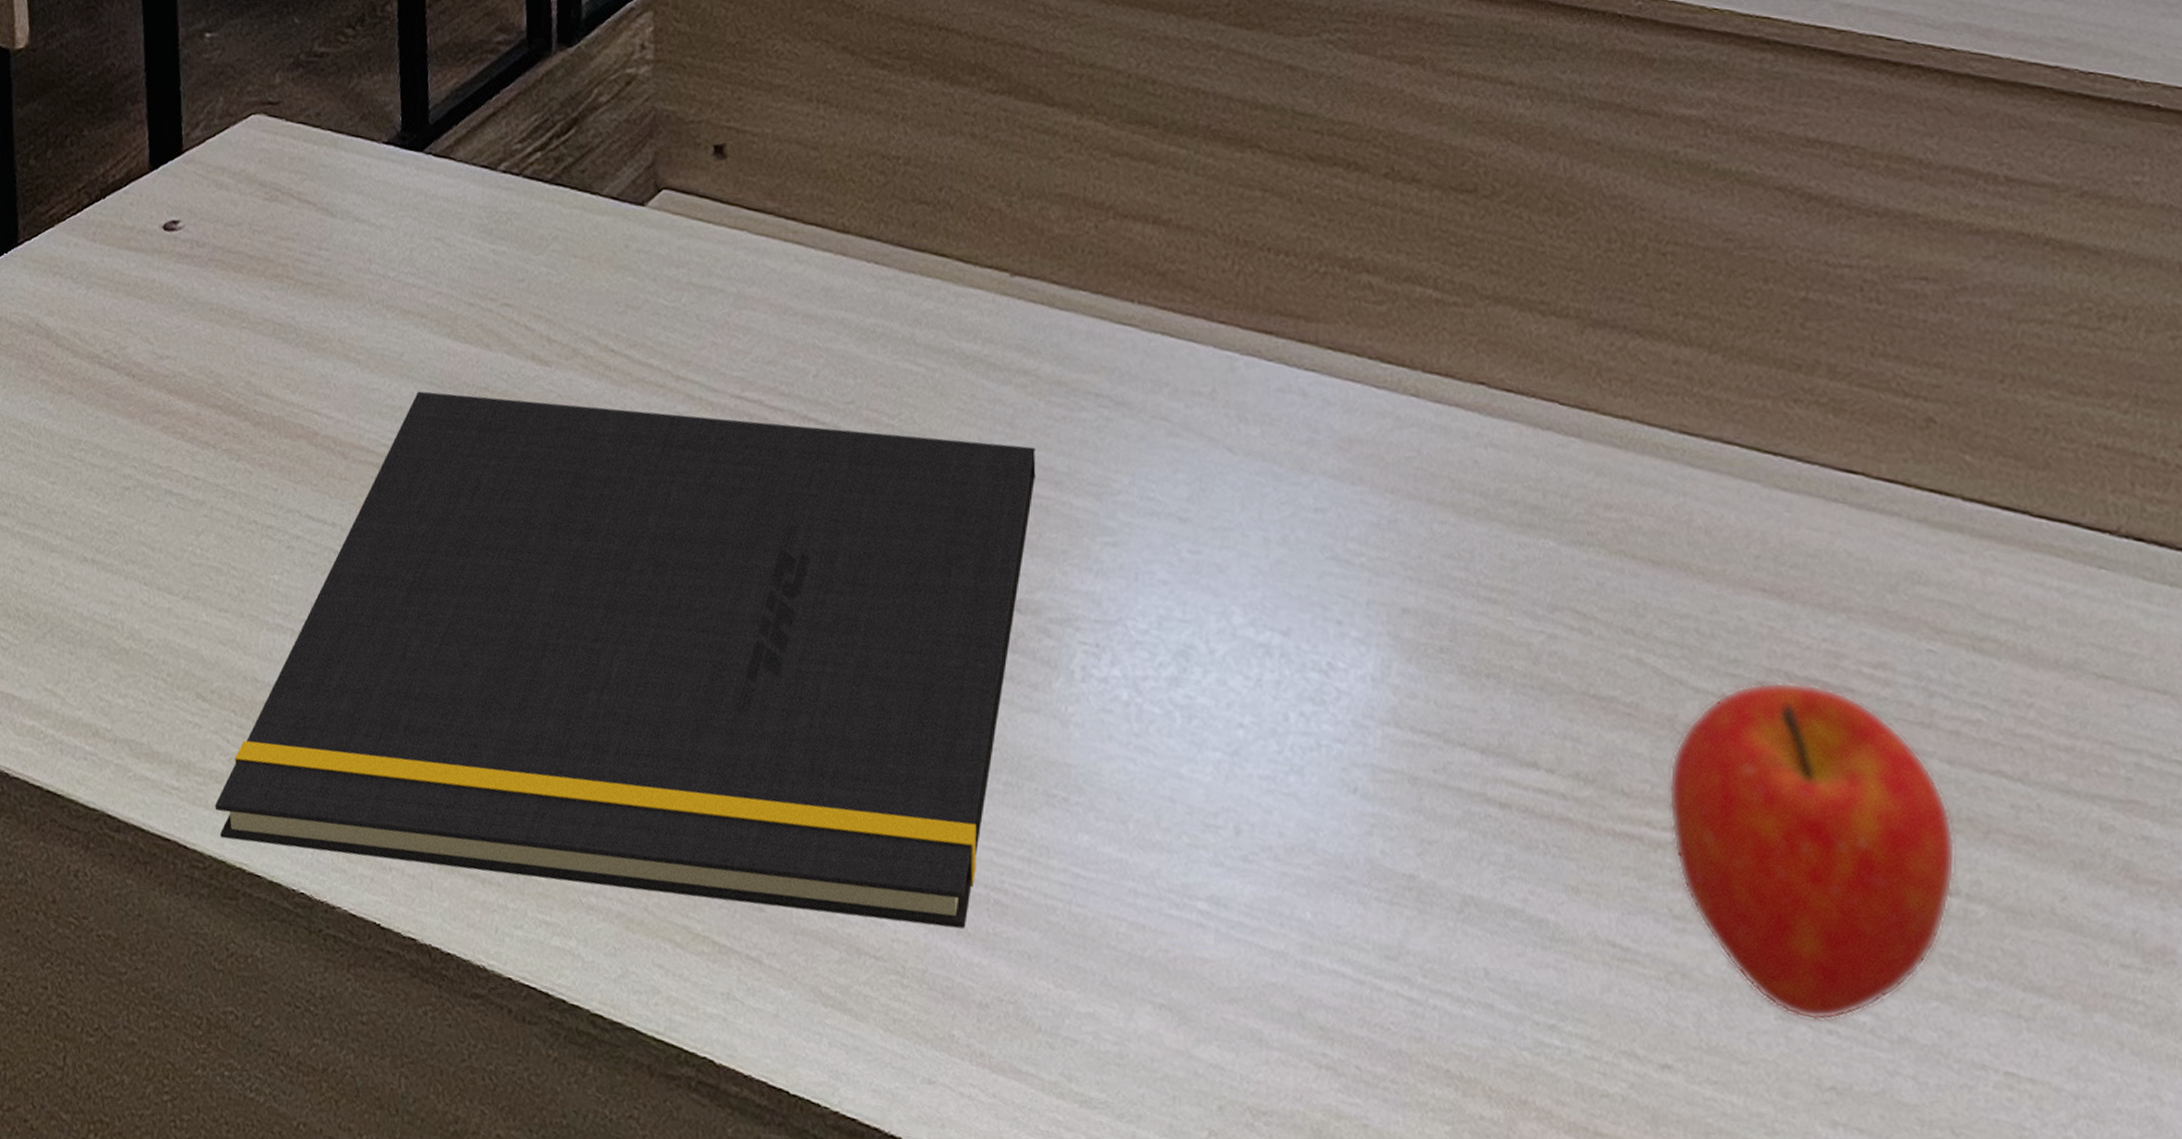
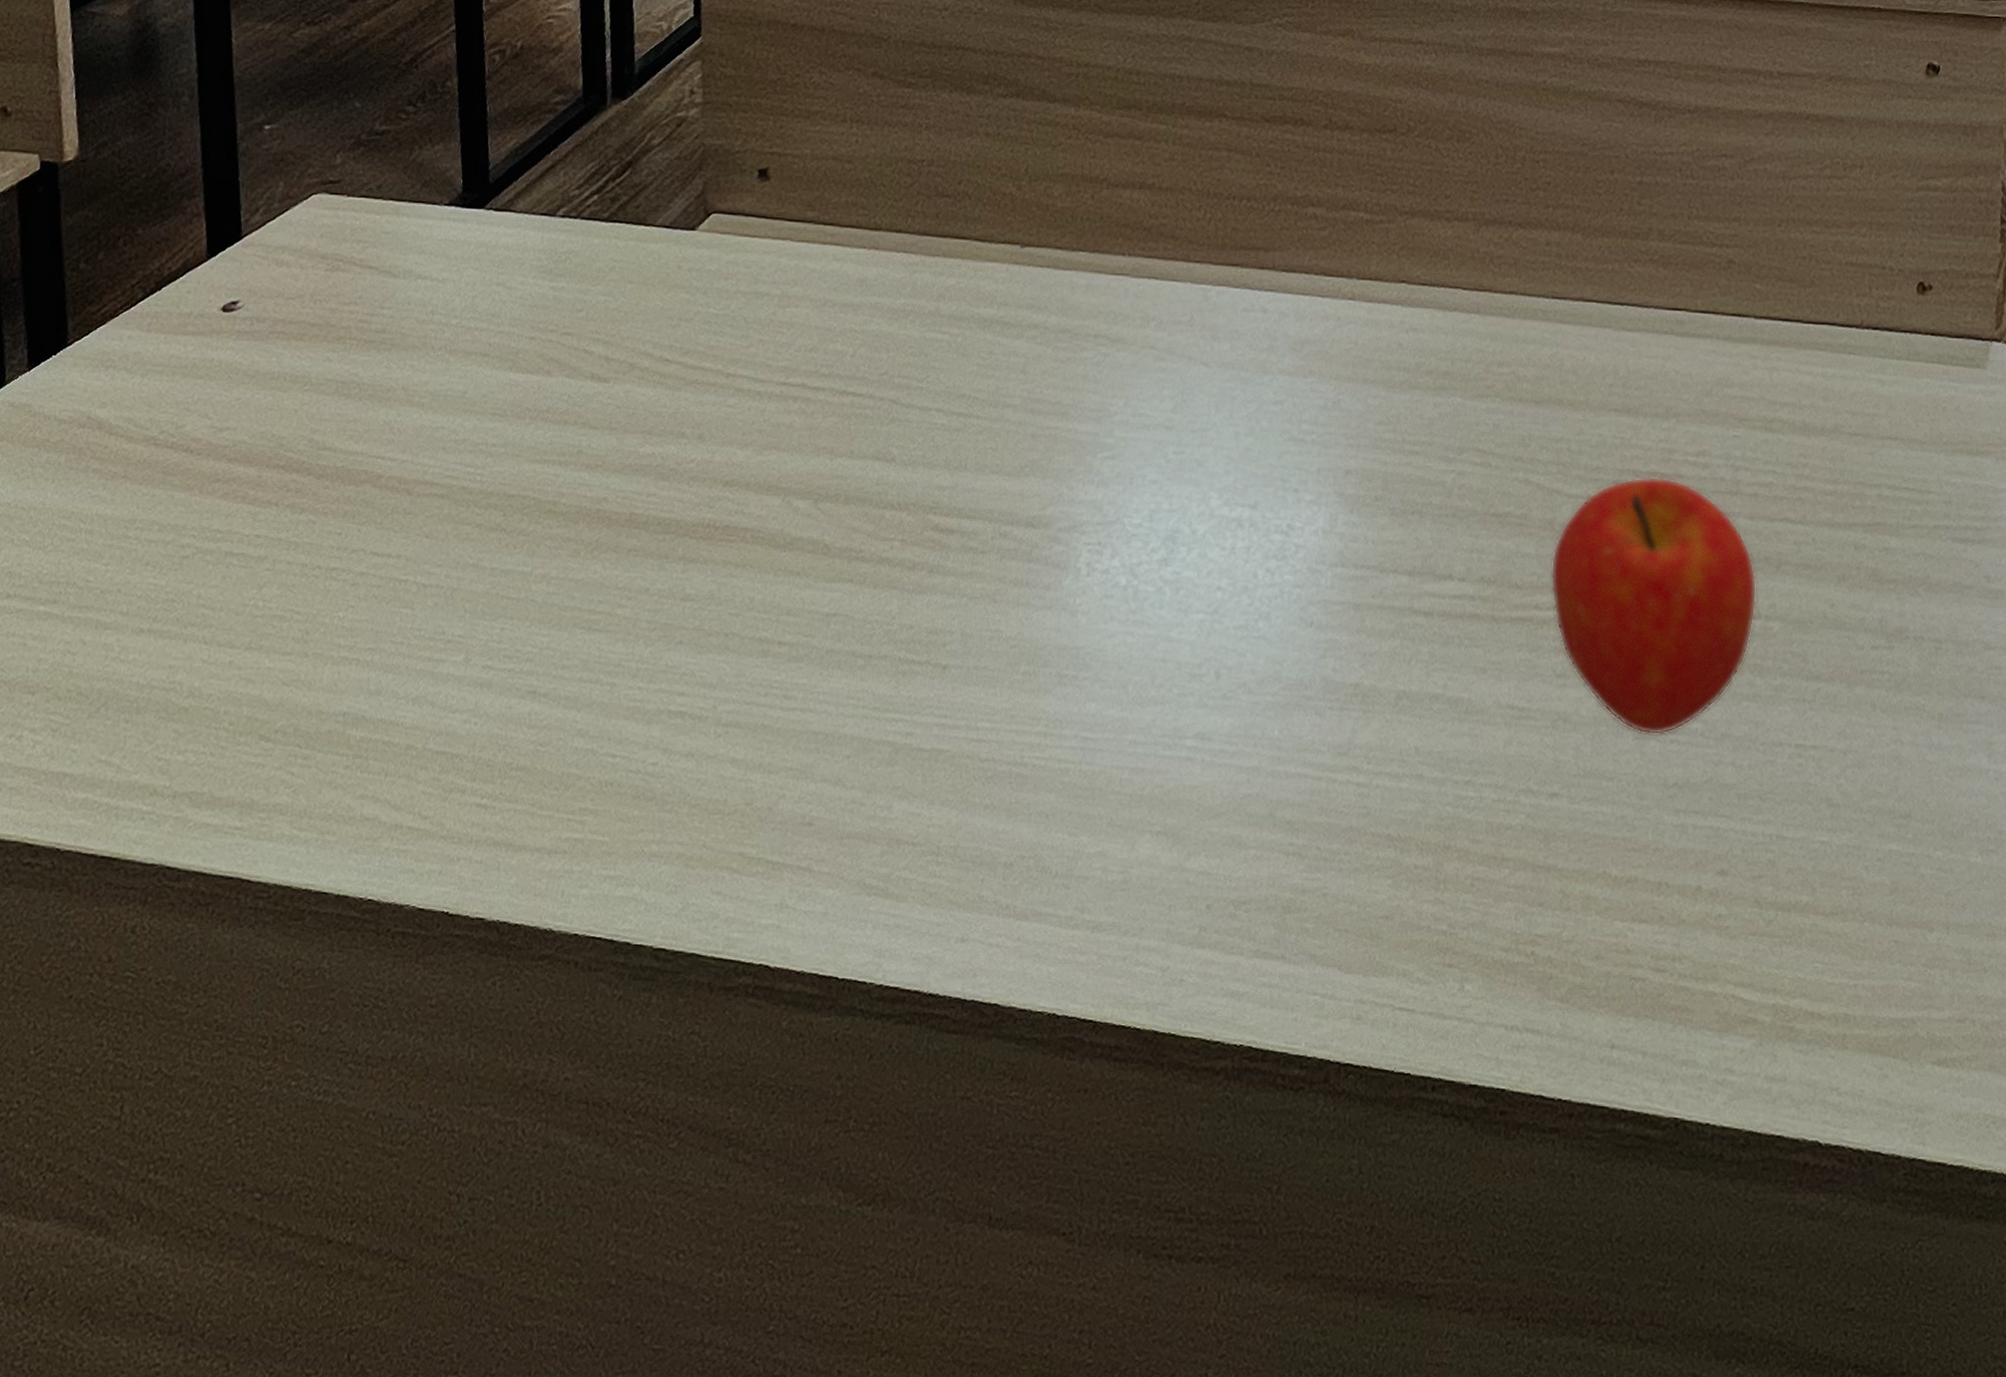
notepad: present [215,391,1036,929] -> none [279,387,1045,865]

